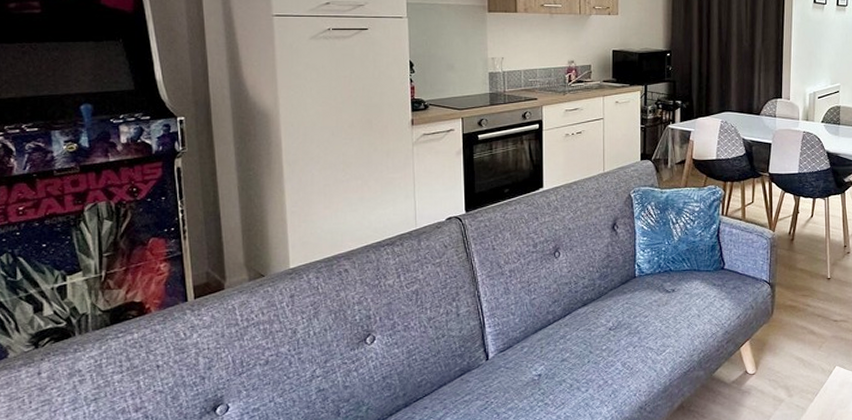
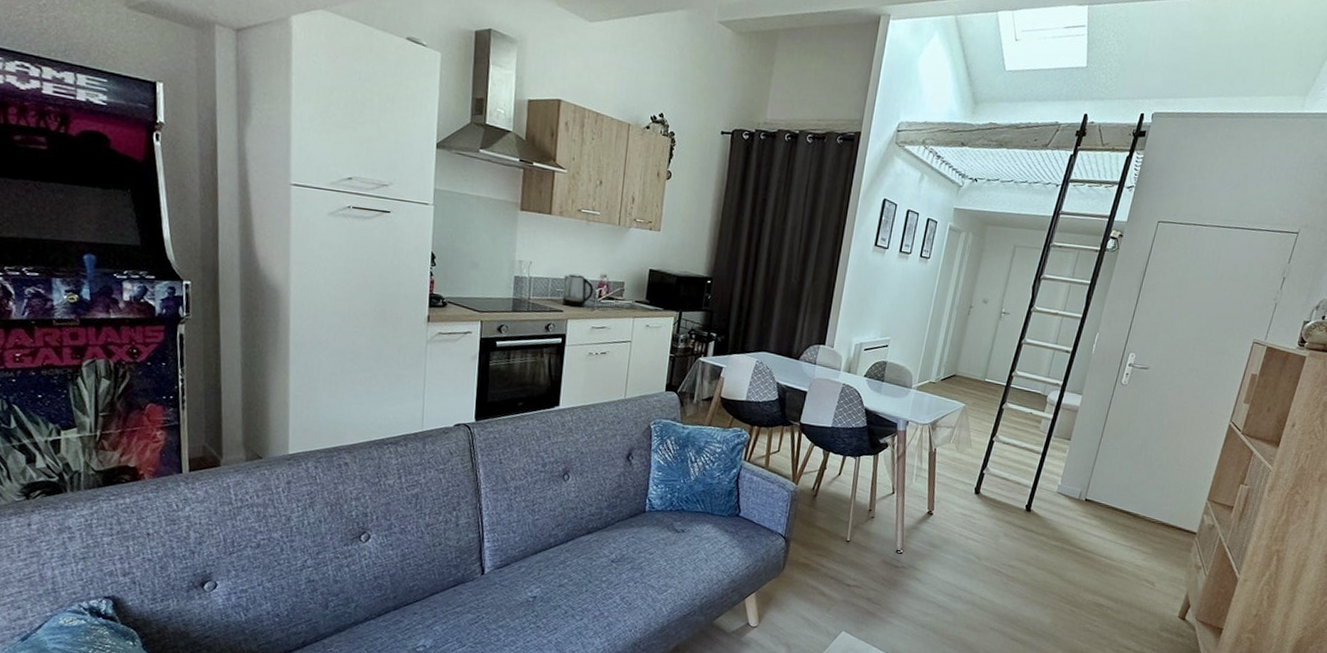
kettle: none [535,63,563,94] -> present [561,273,594,308]

